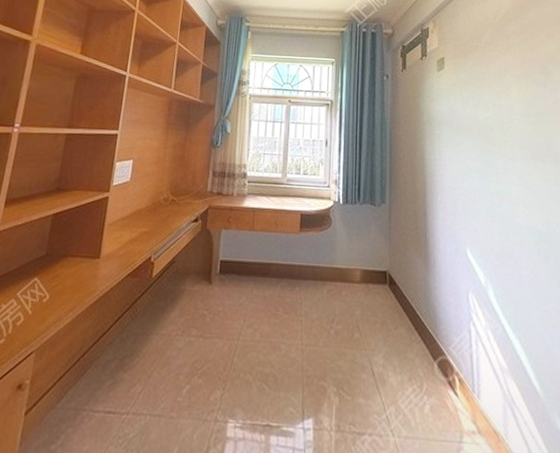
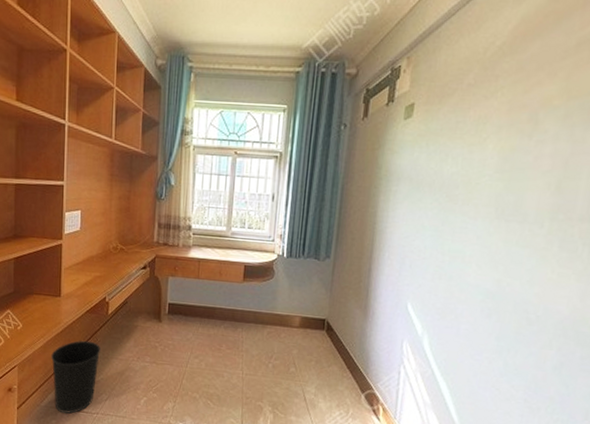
wastebasket: none [74,312,141,416] -> present [51,340,101,414]

